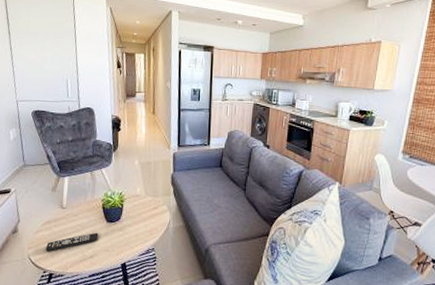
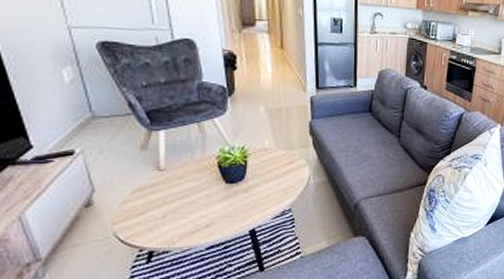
remote control: present [45,232,99,252] -> none [139,196,216,225]

